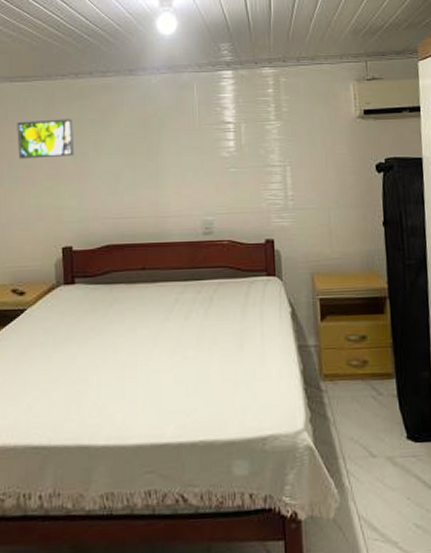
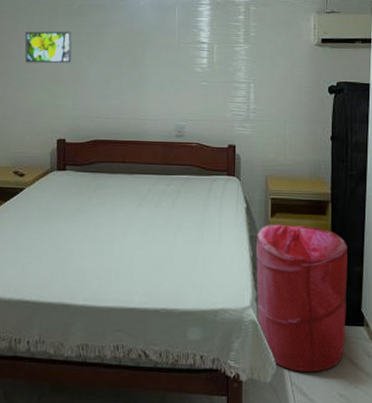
laundry hamper: none [305,328,418,503] -> present [255,224,347,373]

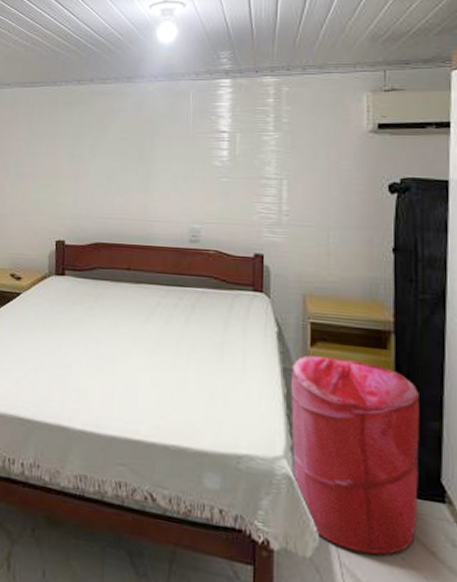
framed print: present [25,31,72,63] -> none [23,122,73,158]

